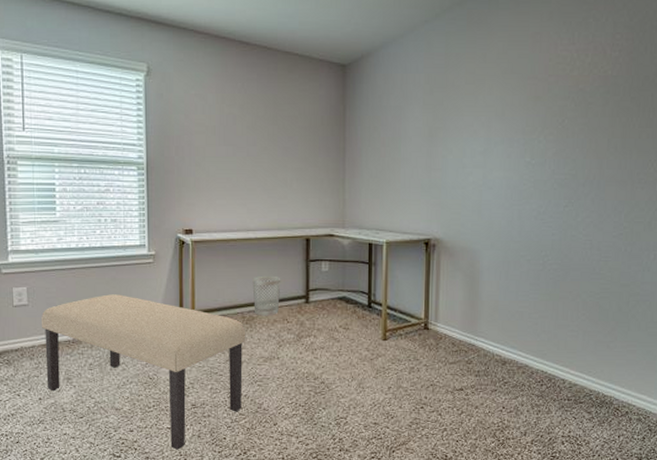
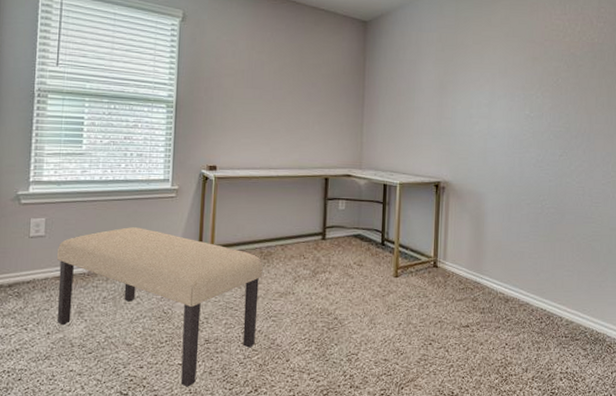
wastebasket: present [252,275,281,316] -> none [271,212,300,252]

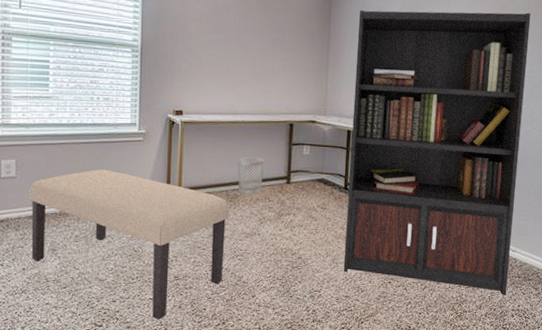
wastebasket: none [271,212,300,252] -> present [237,156,265,195]
bookcase: none [381,63,565,357] -> present [343,9,531,295]

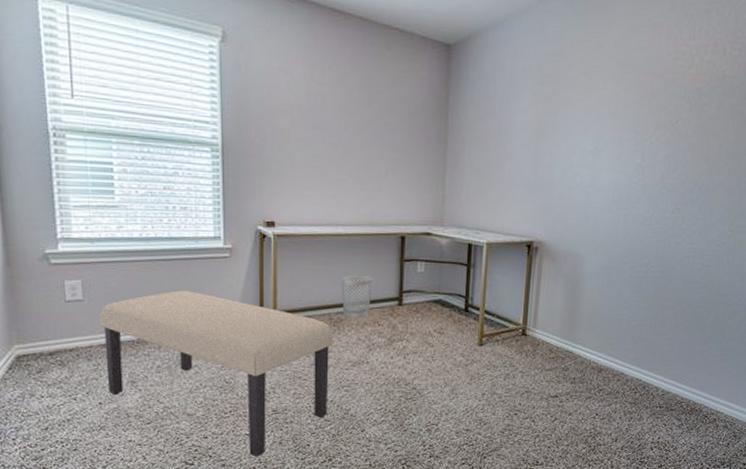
bookcase: present [343,9,531,295] -> none [463,99,687,427]

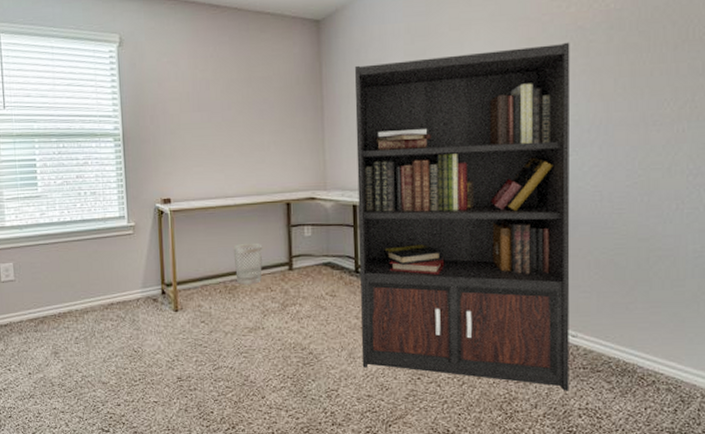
bench: present [99,291,333,457] -> none [27,267,230,424]
bookcase: none [463,99,687,427] -> present [354,42,578,391]

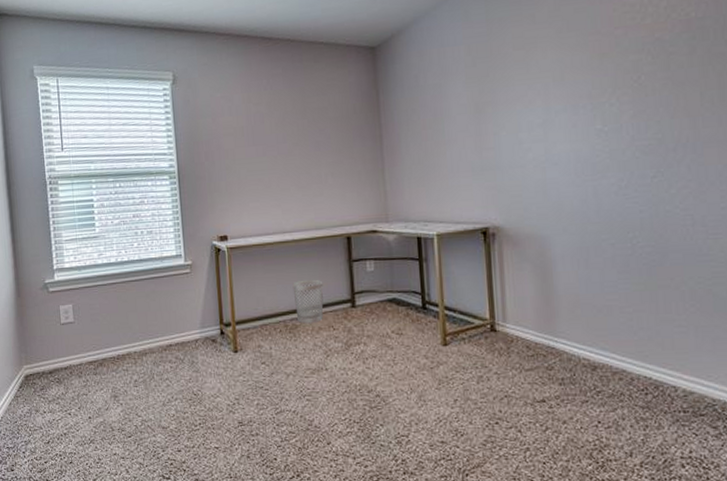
bookcase: present [354,42,578,391] -> none [414,55,675,437]

